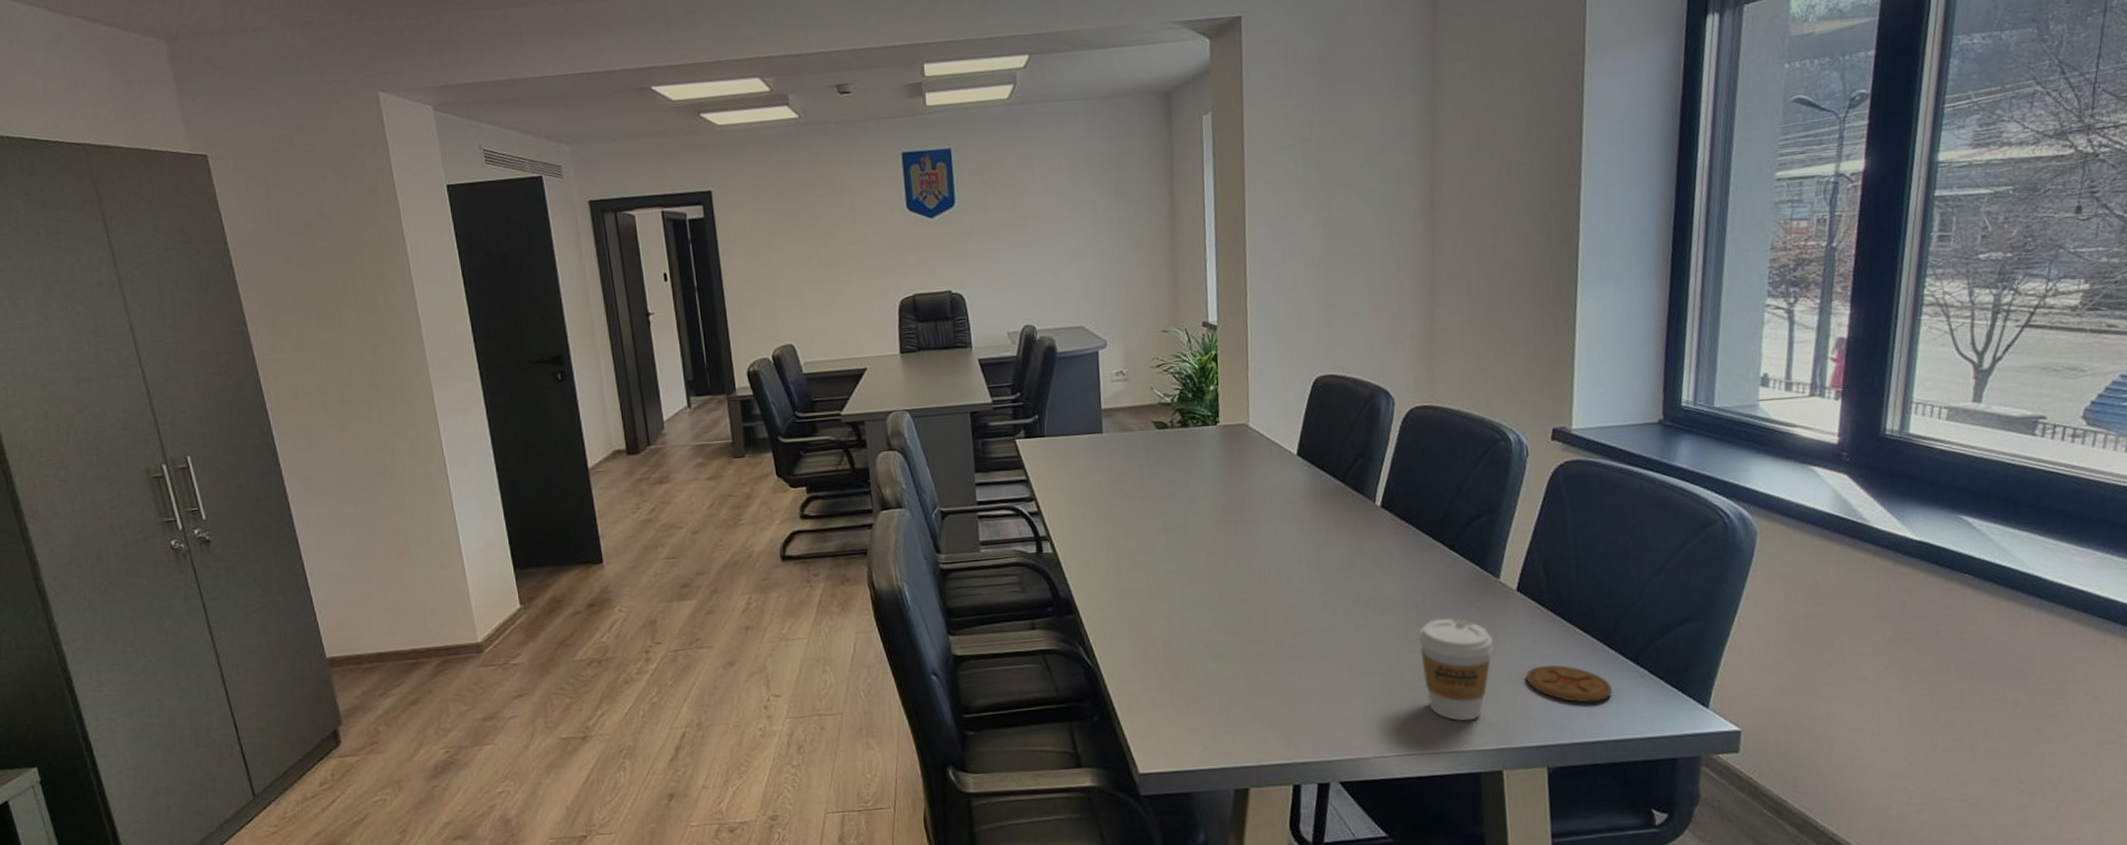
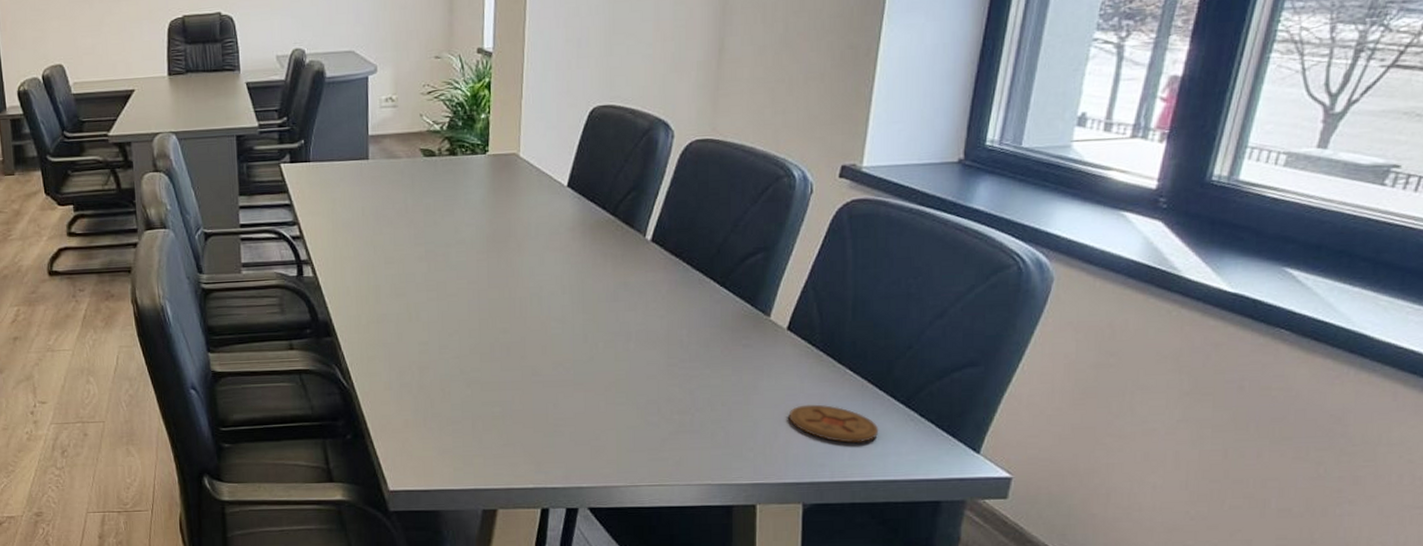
coffee cup: present [1418,618,1494,722] -> none [680,354,758,456]

